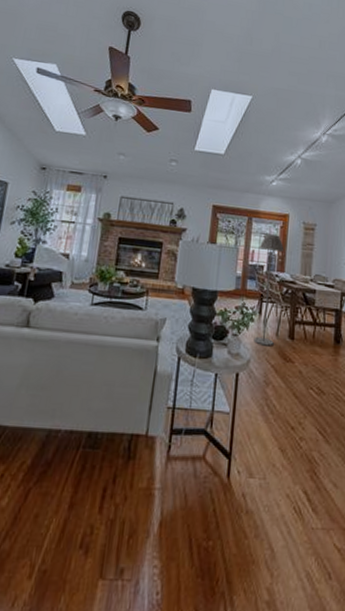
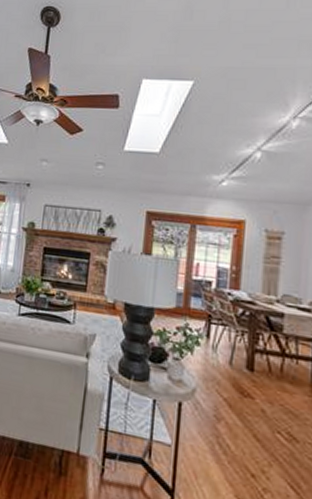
floor lamp: present [253,234,285,347] -> none [200,244,239,377]

